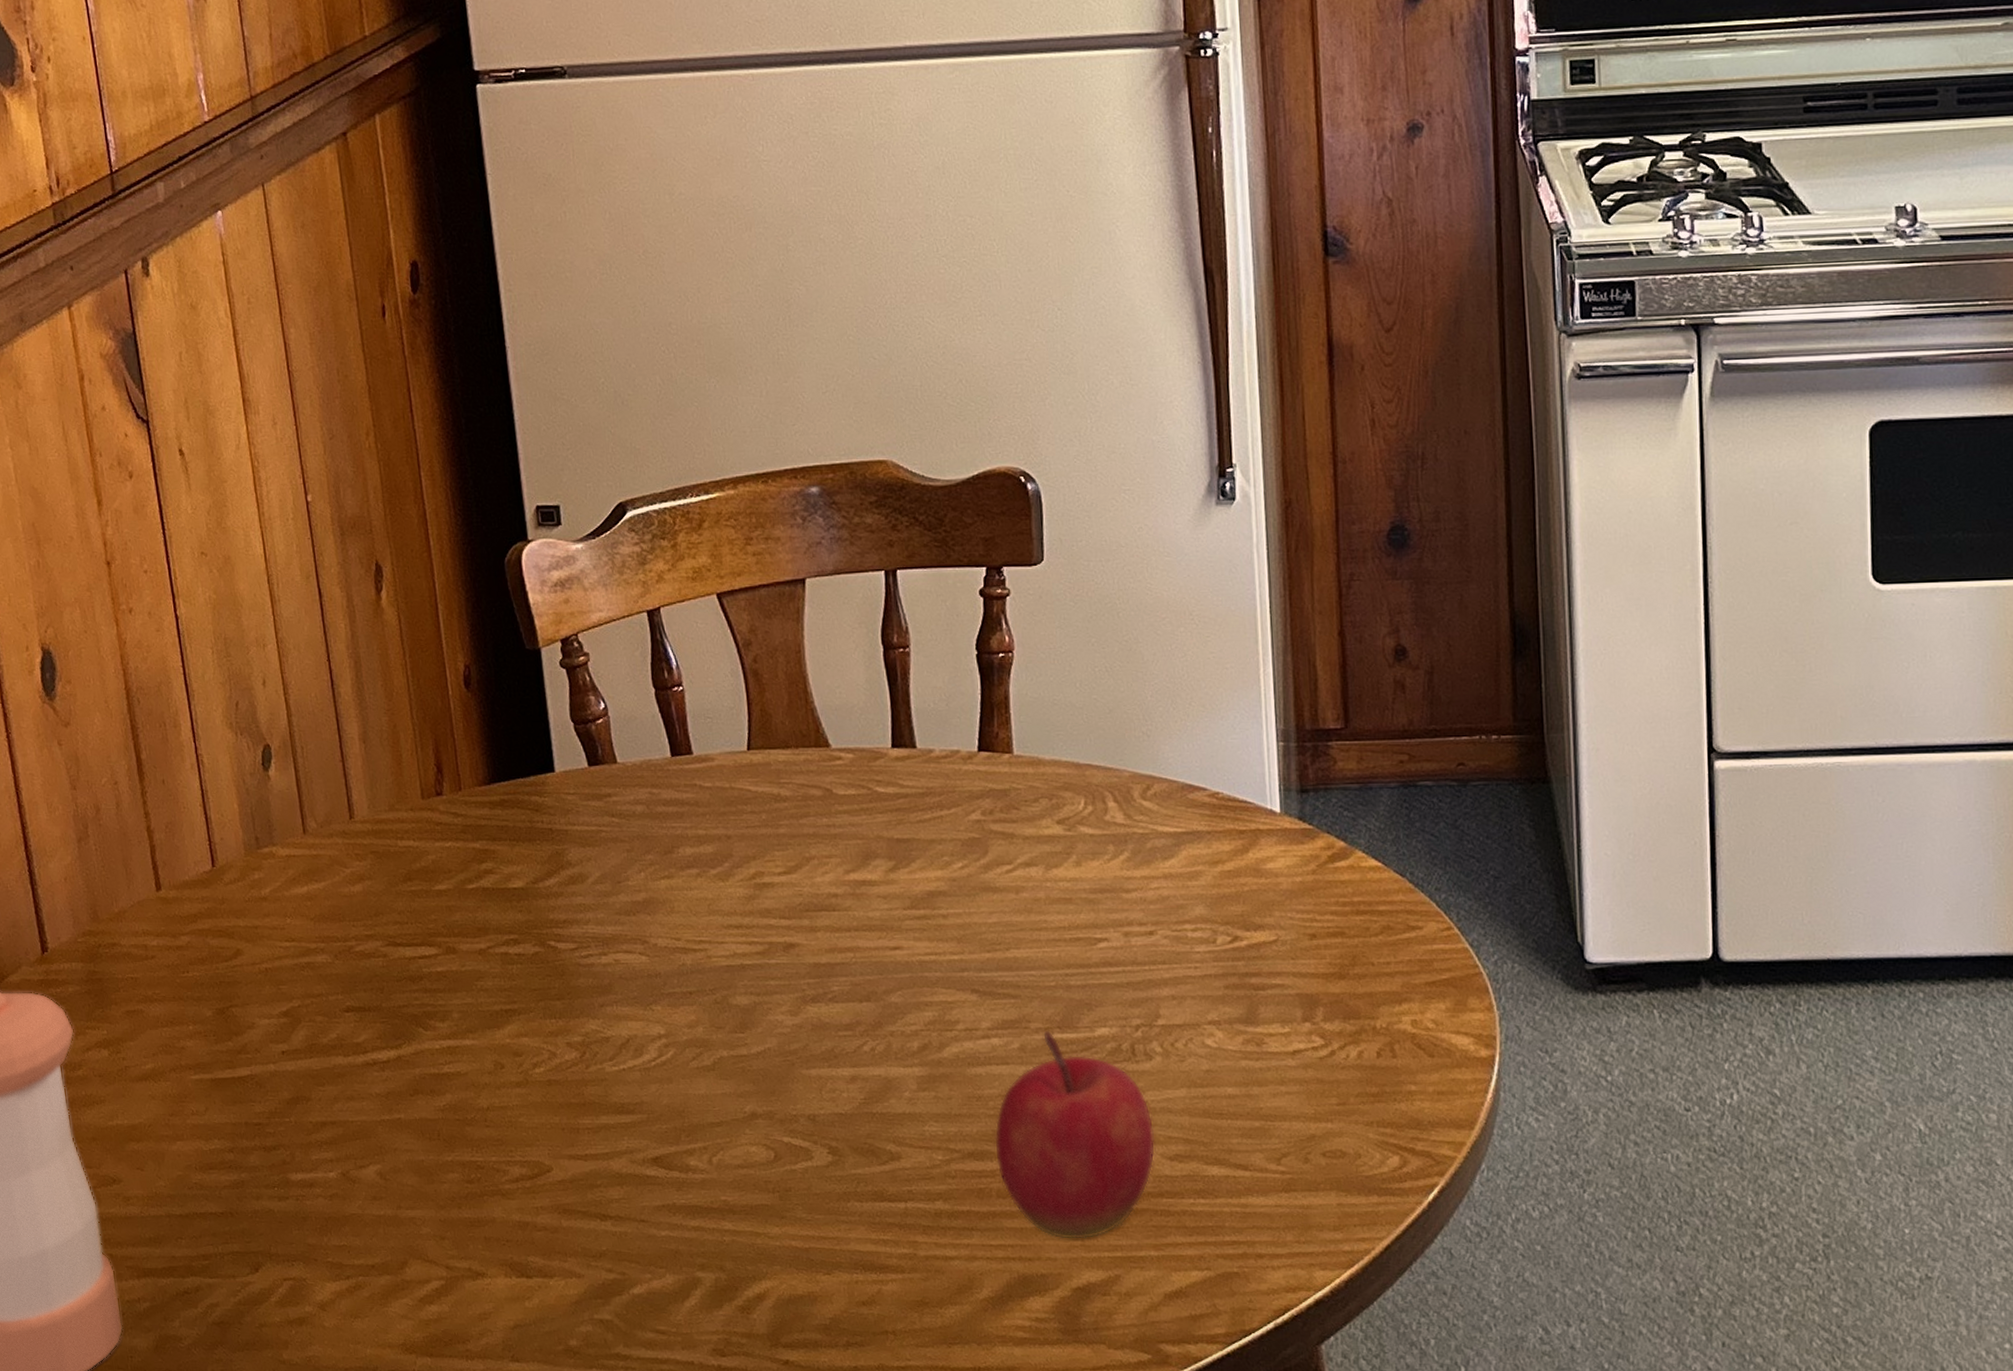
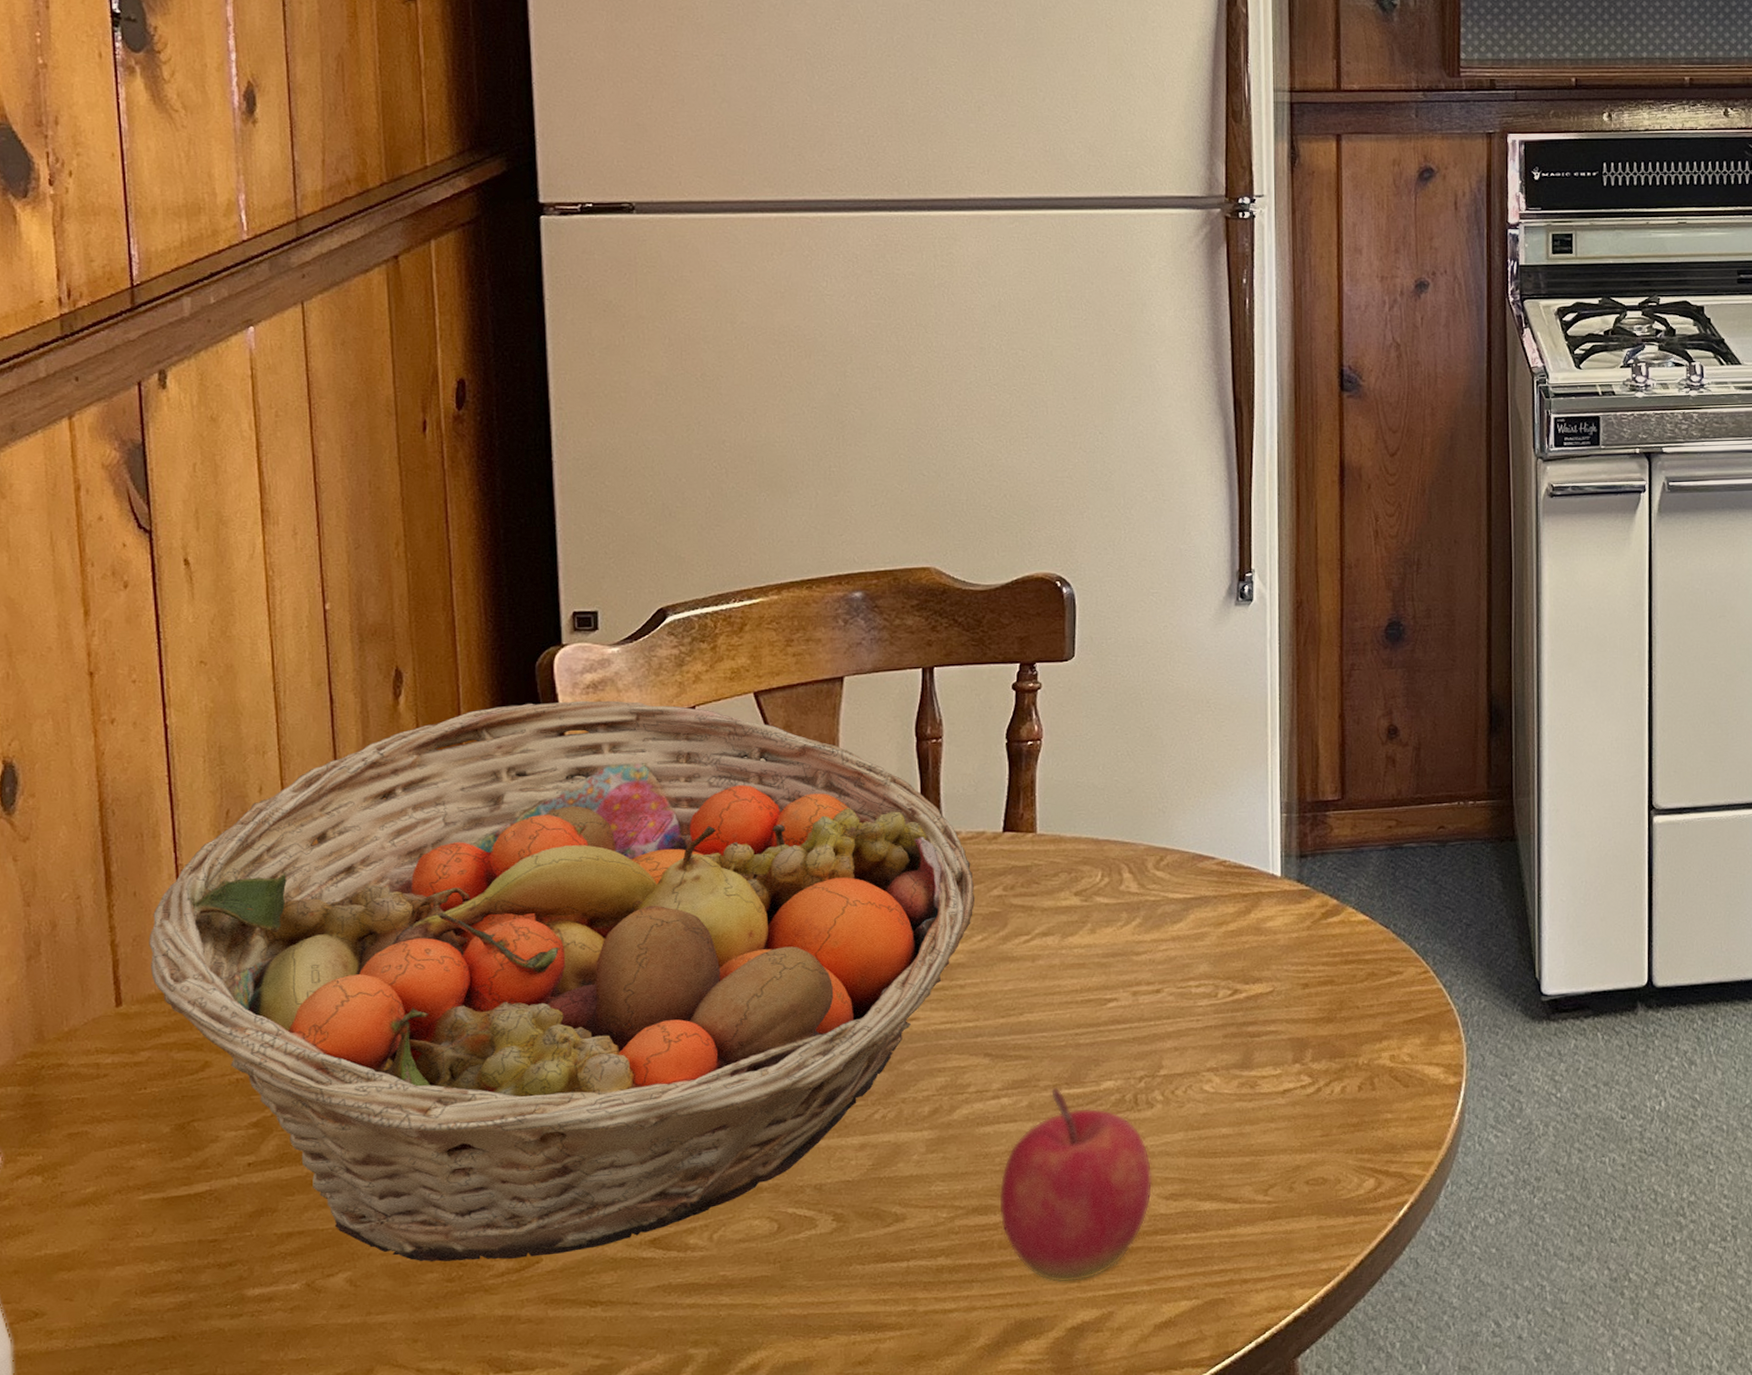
fruit basket: none [179,599,953,1165] -> present [149,700,975,1262]

